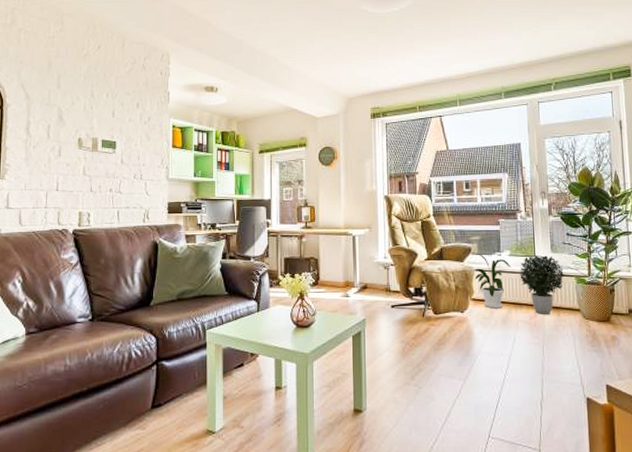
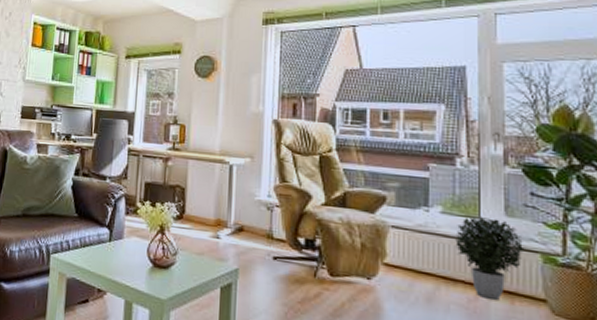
house plant: present [472,253,511,309] -> none [387,203,443,282]

